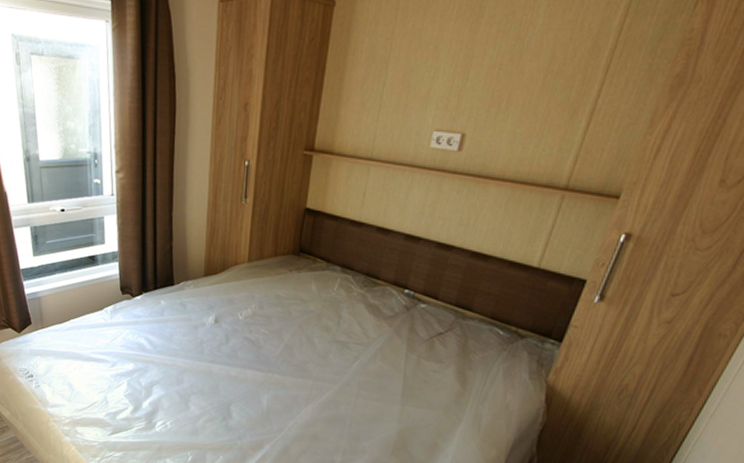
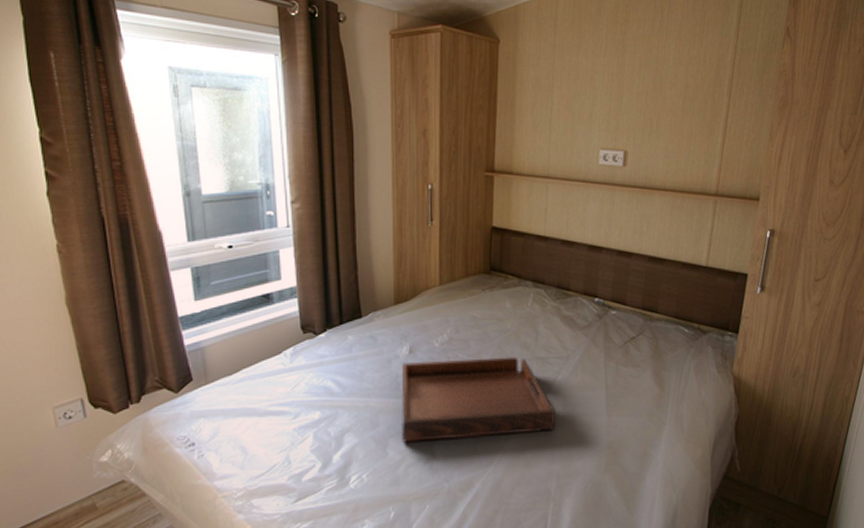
serving tray: none [203,331,349,411] -> present [401,356,555,443]

